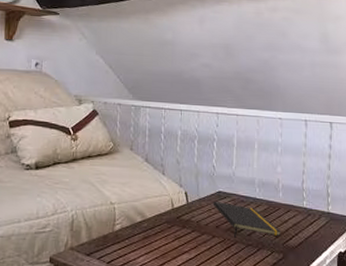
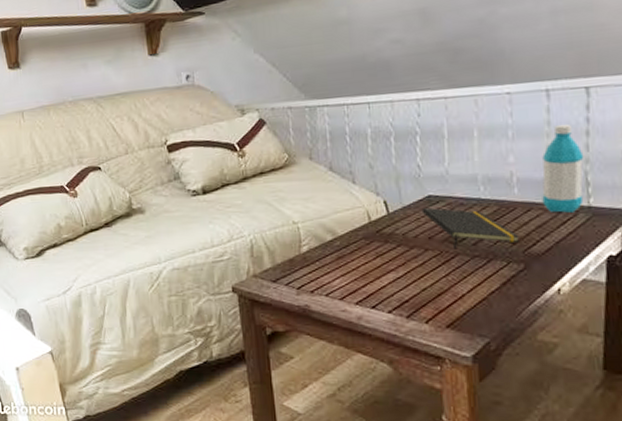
water bottle: none [298,147,327,216] -> present [542,124,584,213]

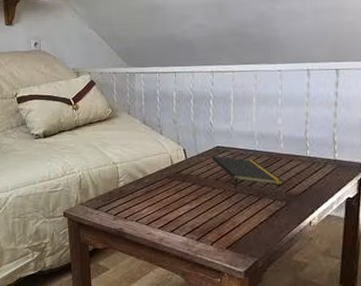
water bottle: present [542,124,584,213] -> none [301,96,333,164]

